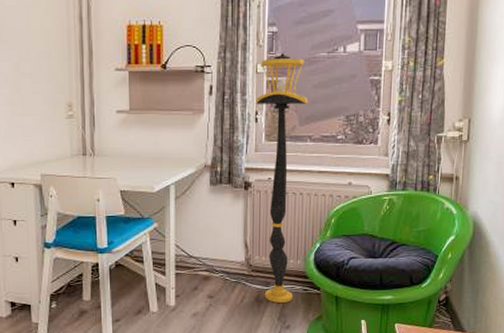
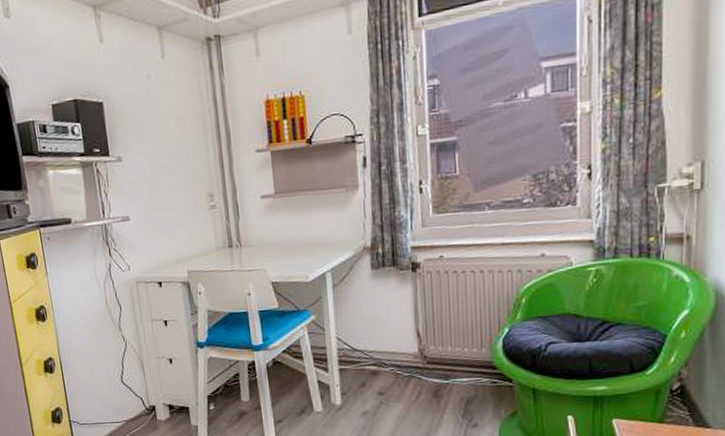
floor lamp: present [256,52,309,303] -> none [418,107,484,398]

